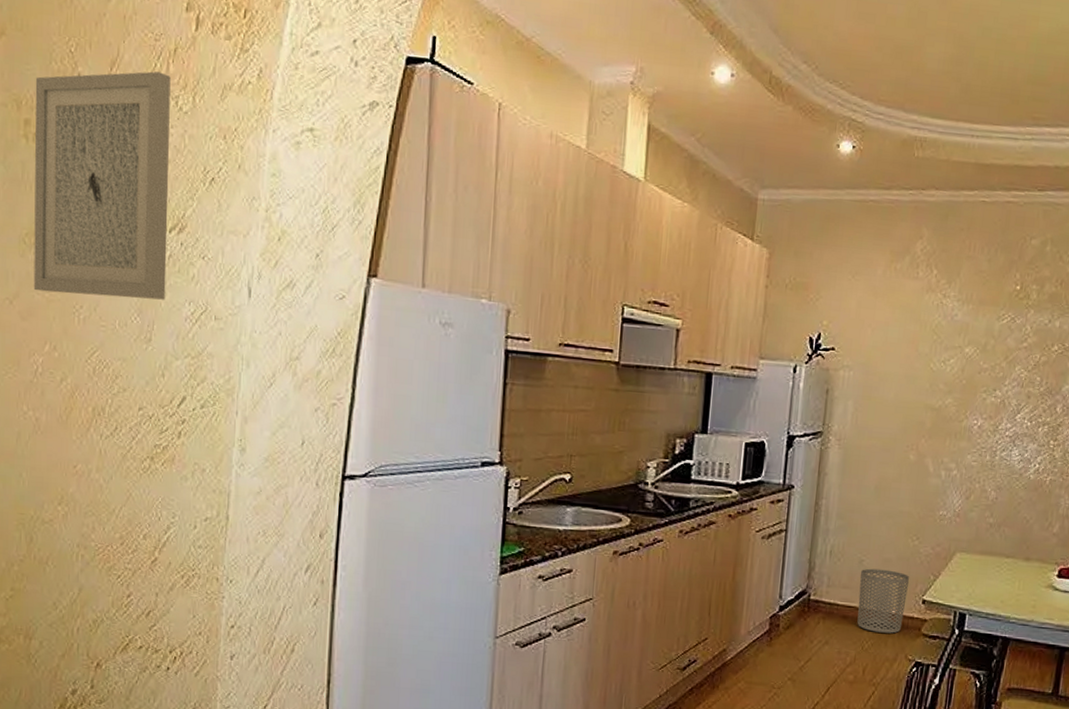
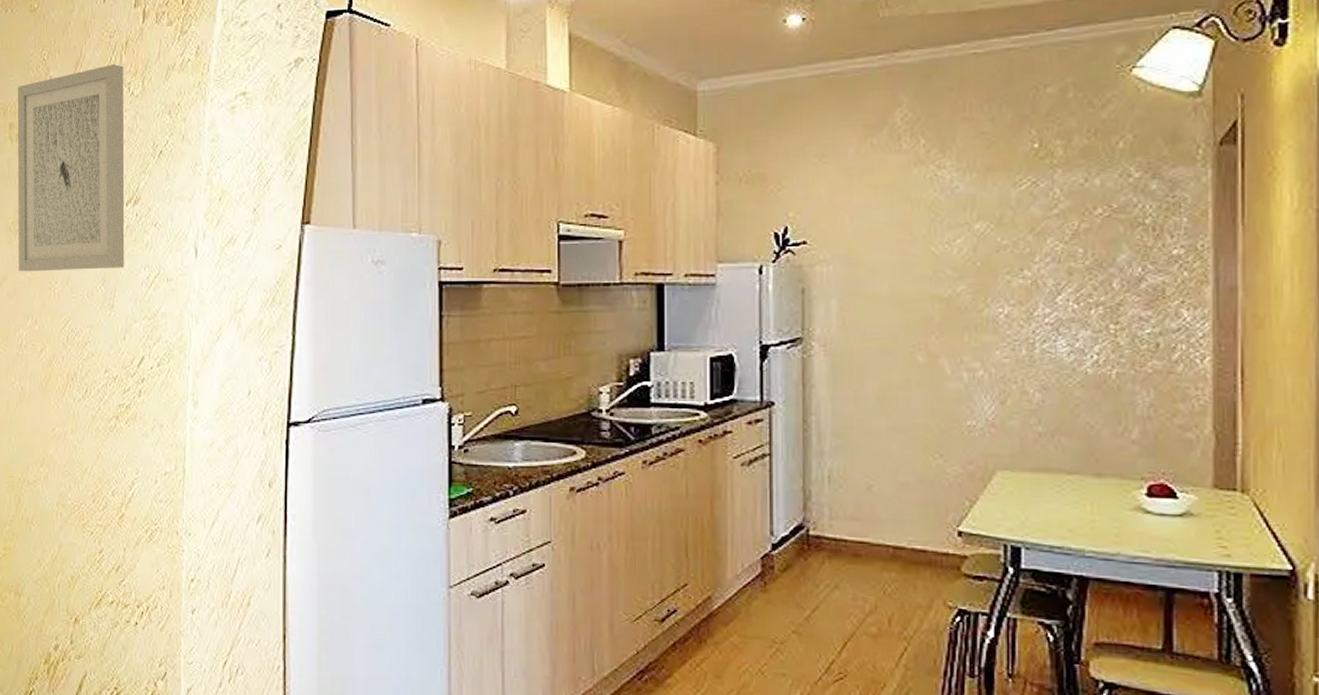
waste bin: present [857,568,909,634] -> none [870,495,936,574]

